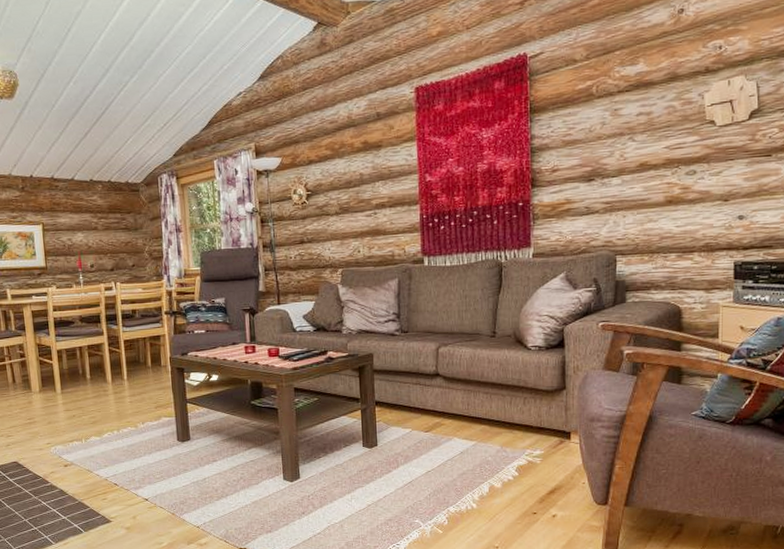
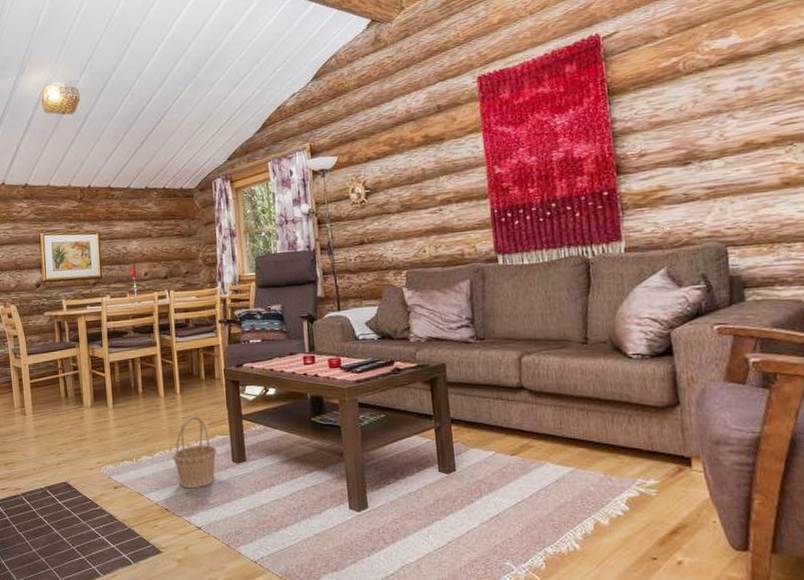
basket: none [121,400,163,465] -> present [173,416,217,488]

